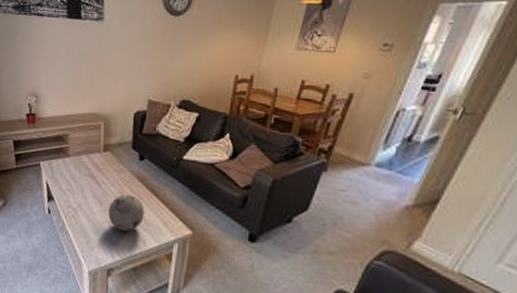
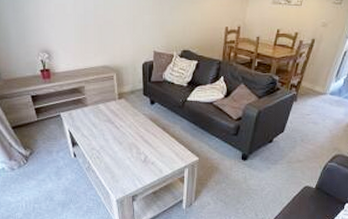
decorative orb: present [108,193,145,232] -> none [128,133,159,164]

